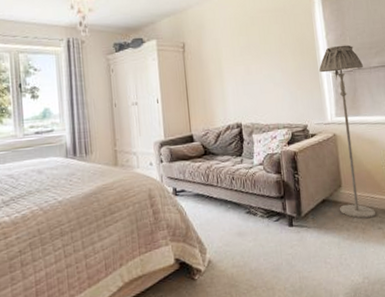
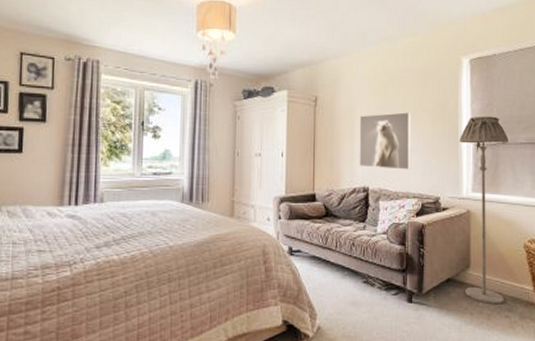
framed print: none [226,49,279,105] -> present [359,112,411,170]

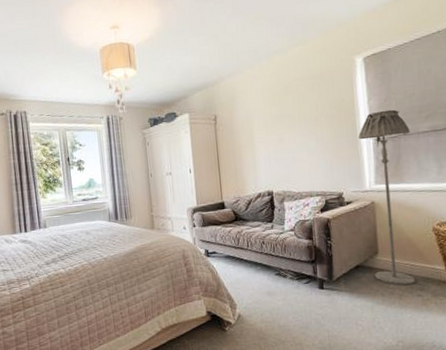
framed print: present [359,112,411,170] -> none [258,117,312,173]

